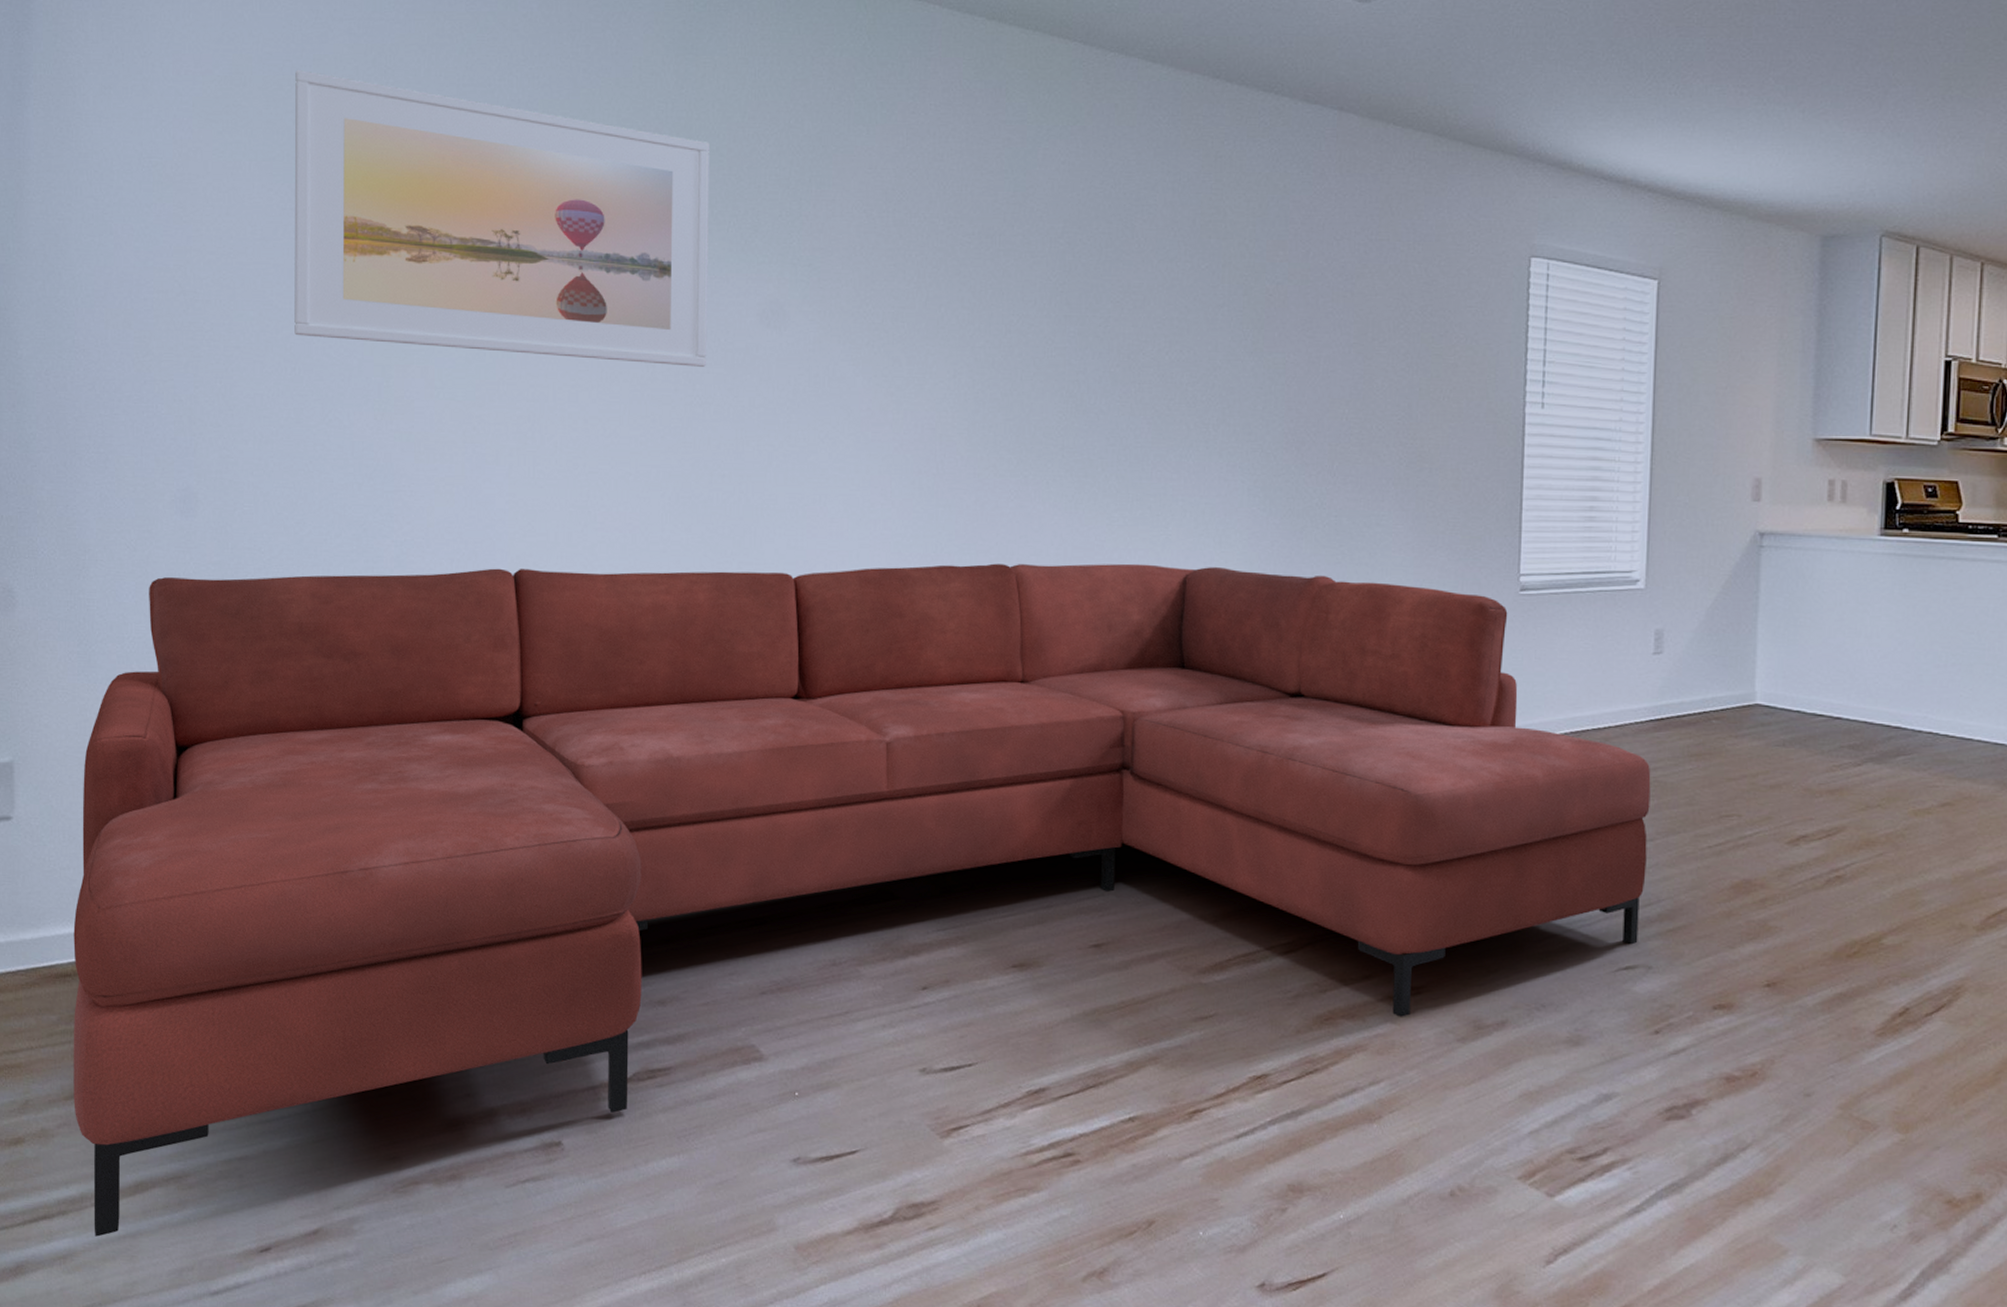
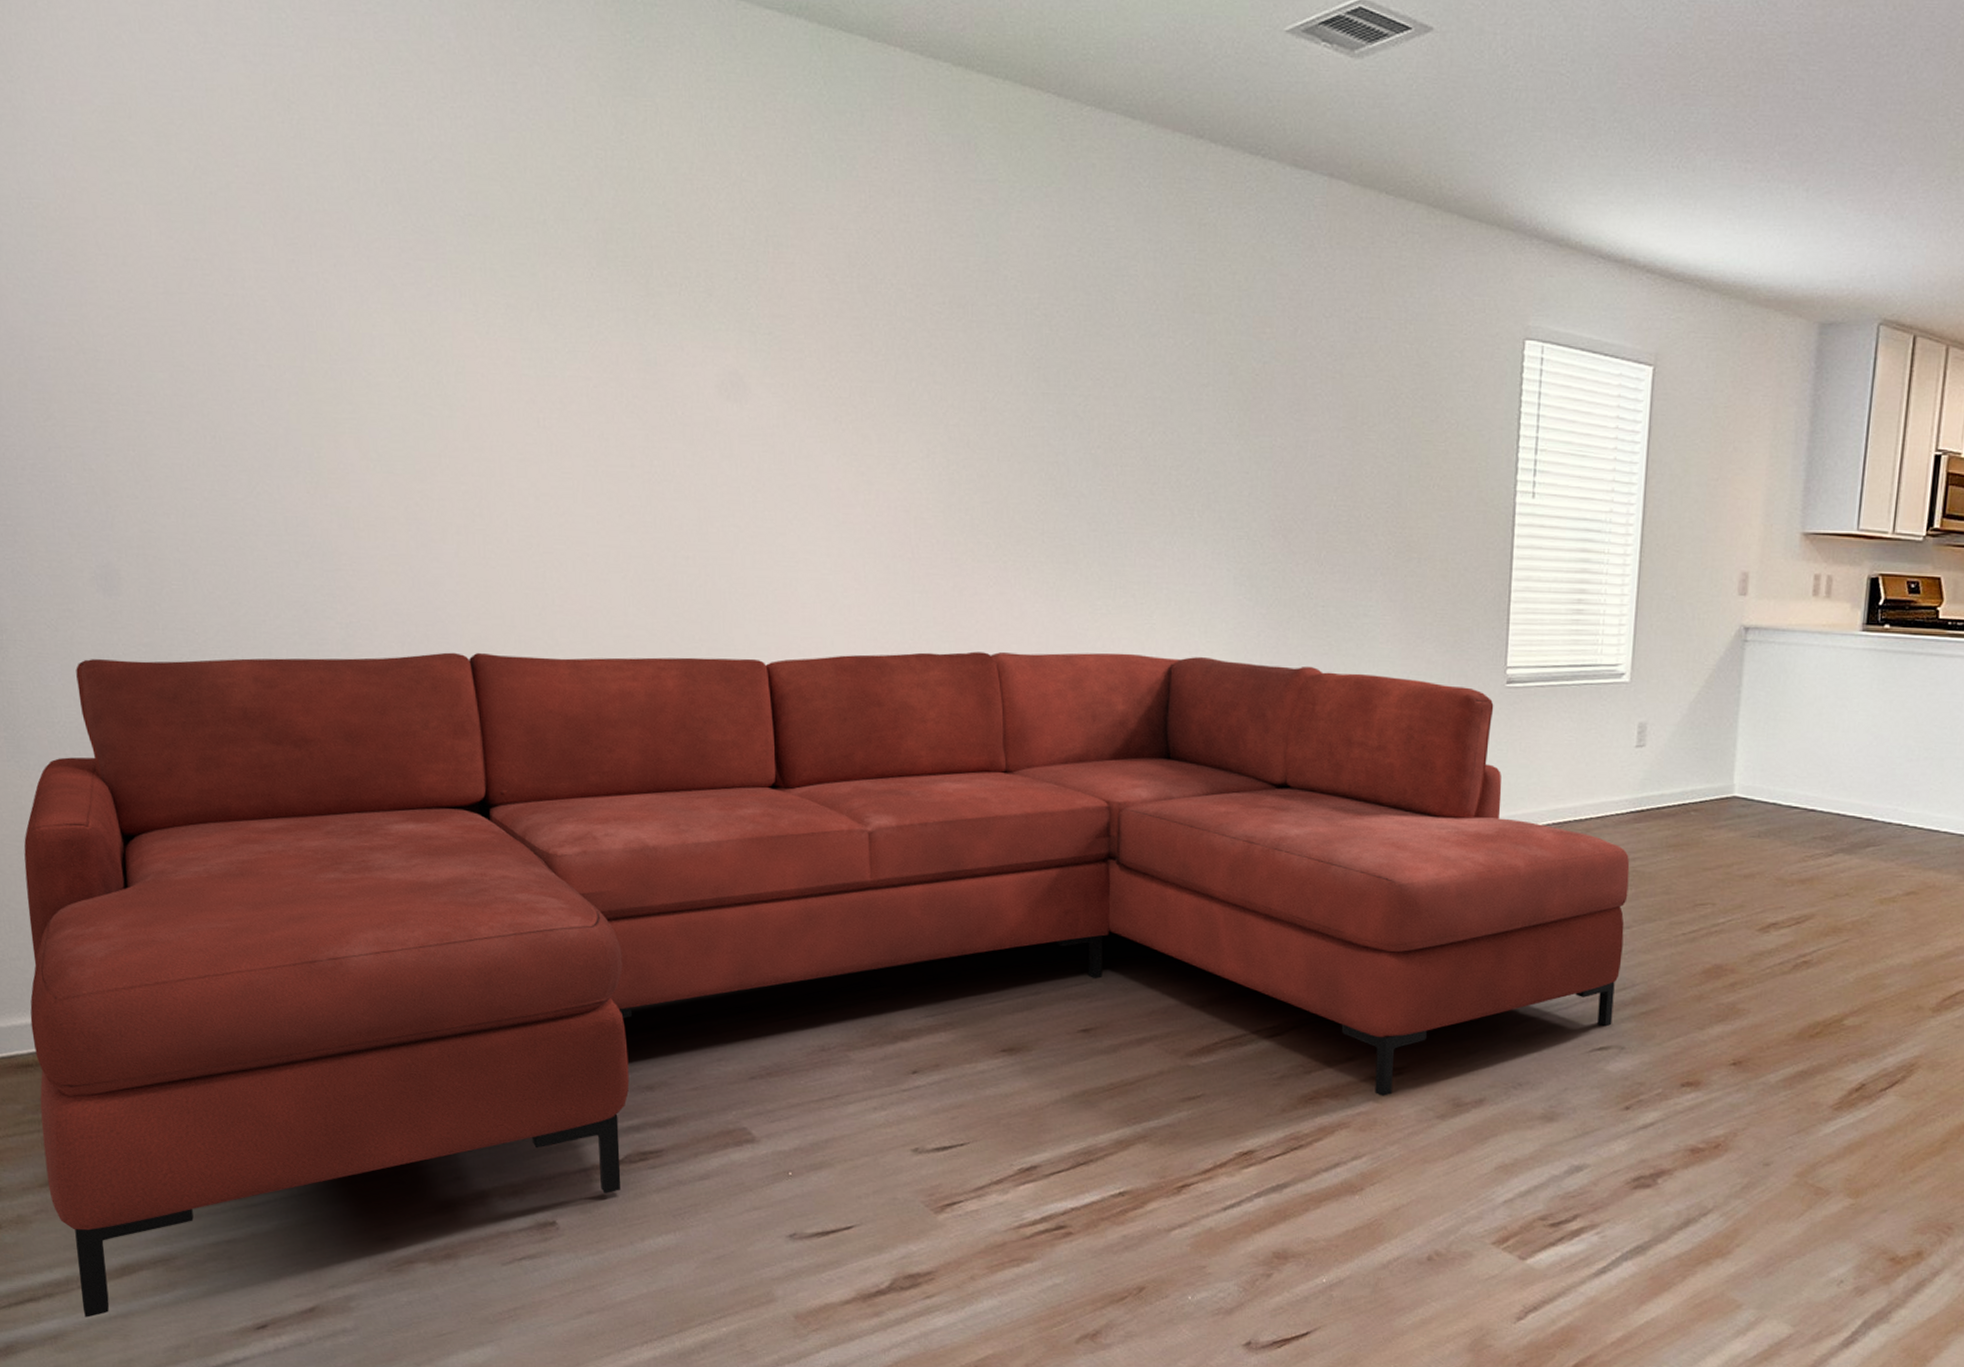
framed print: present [294,69,709,367] -> none [186,100,664,442]

